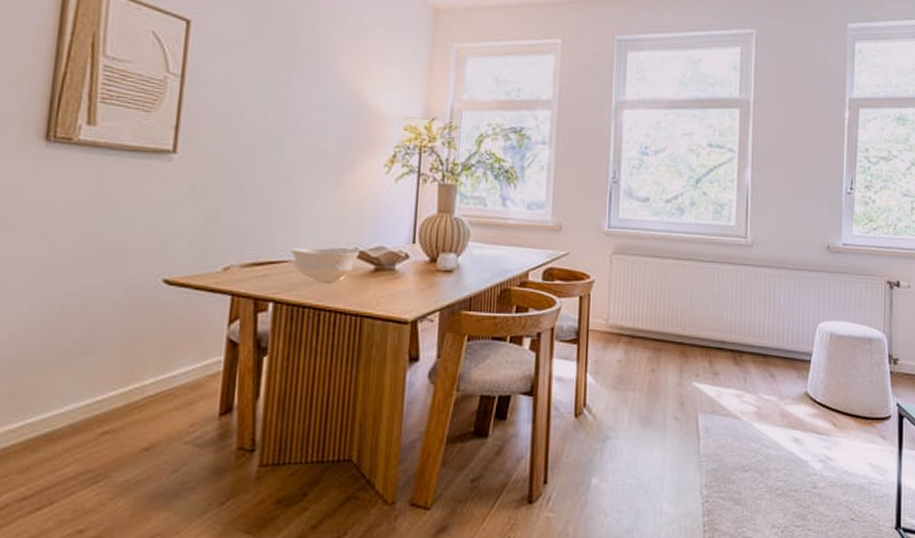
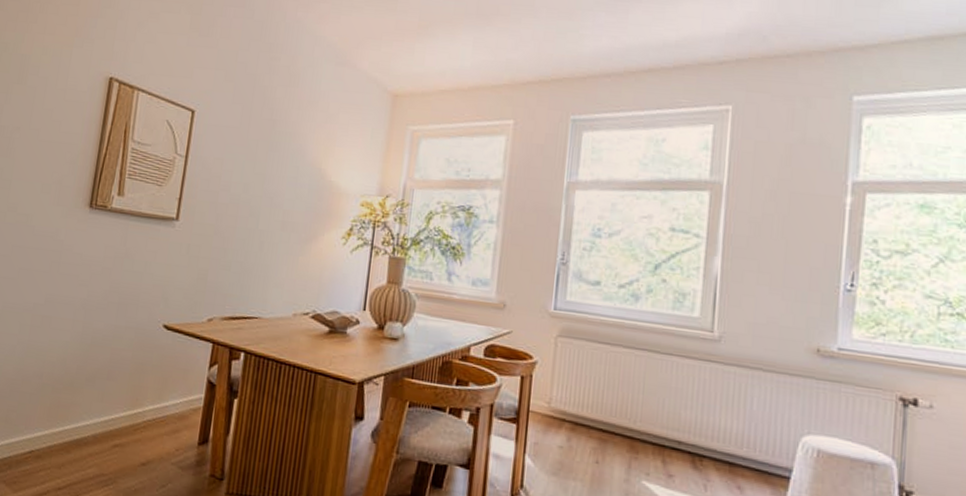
bowl: present [290,247,360,282] -> none [260,305,318,340]

